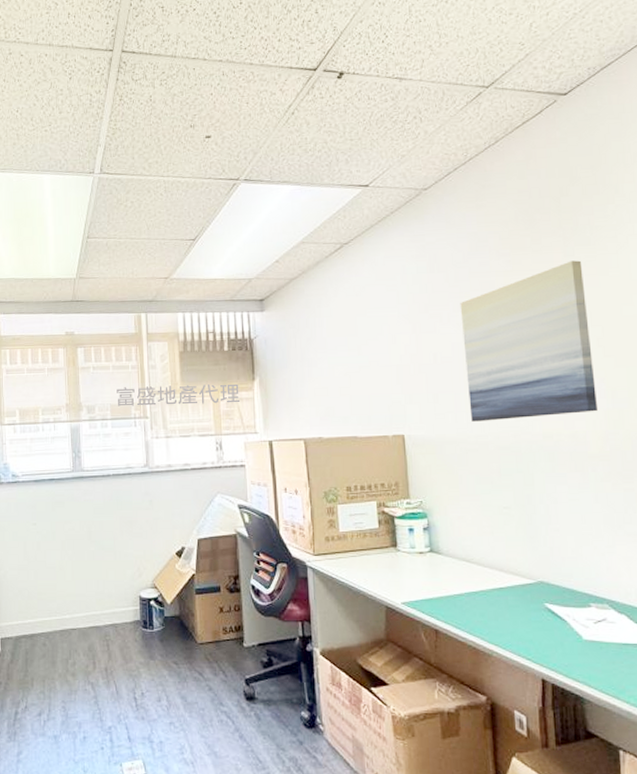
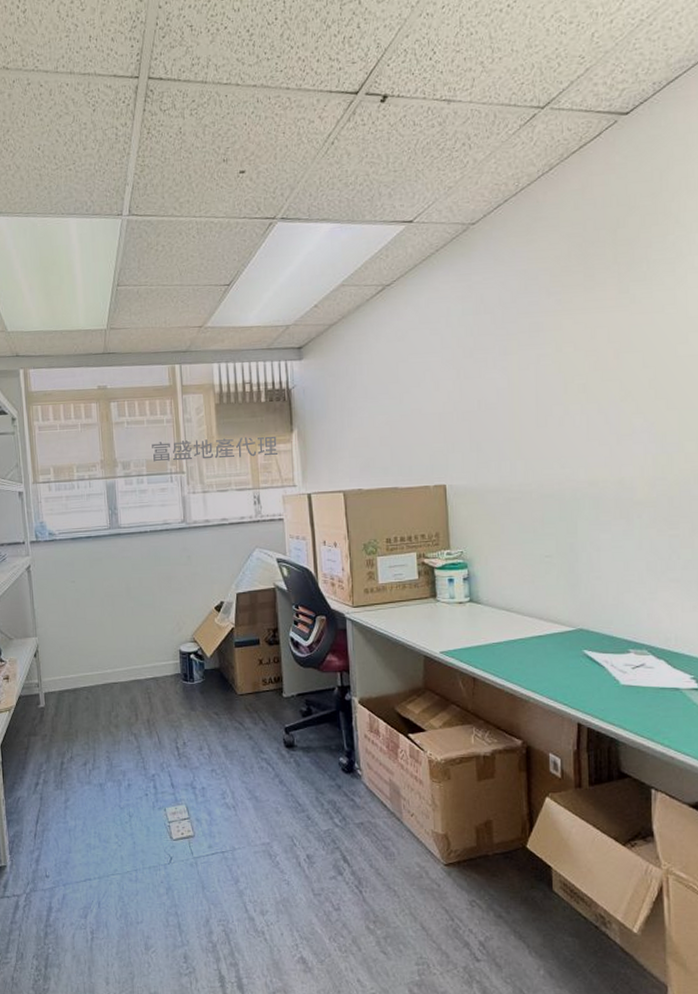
wall art: present [460,260,599,422] -> none [507,297,647,470]

